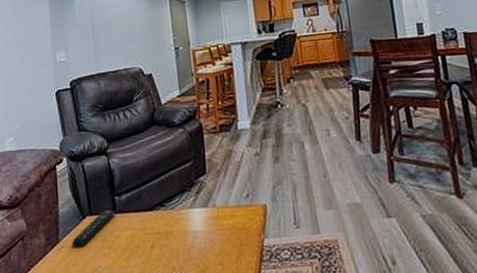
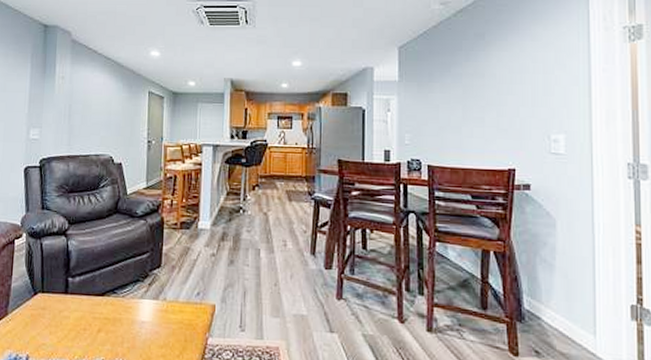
remote control: present [71,209,116,248] -> none [19,289,68,323]

